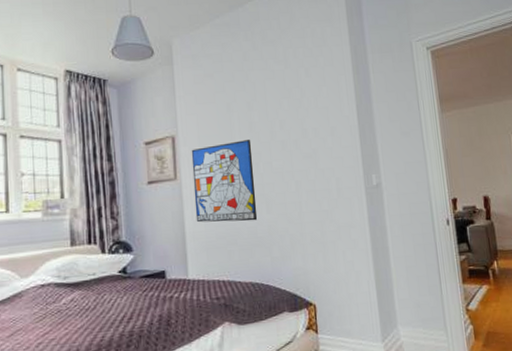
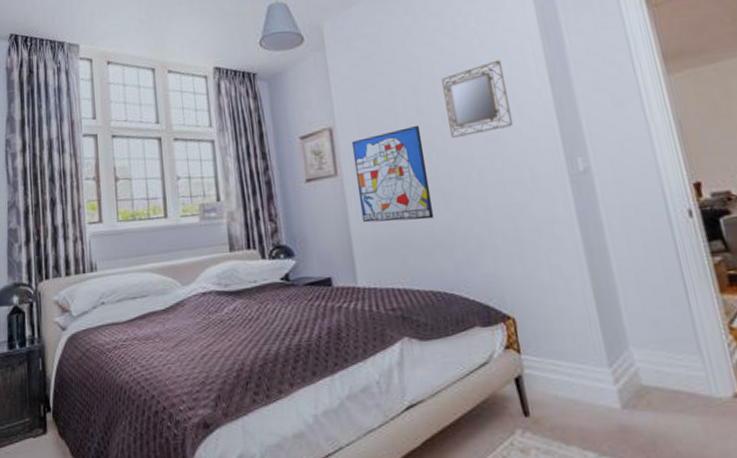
home mirror: none [272,88,327,152] -> present [441,59,513,138]

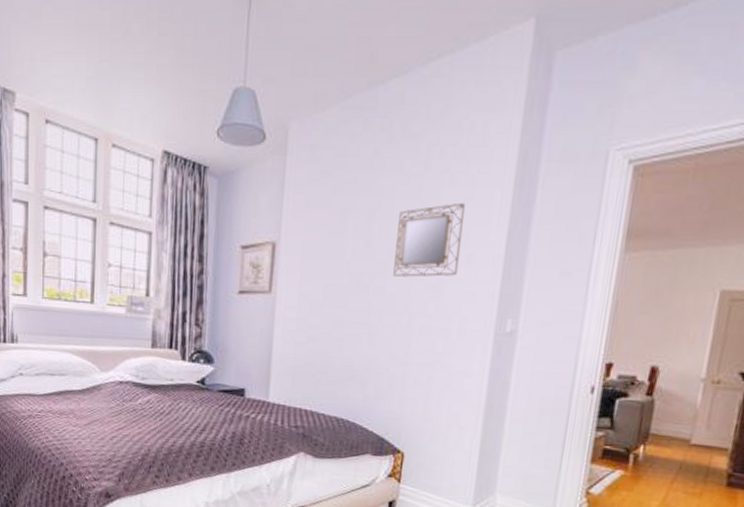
wall art: present [351,126,435,223] -> none [286,257,365,352]

